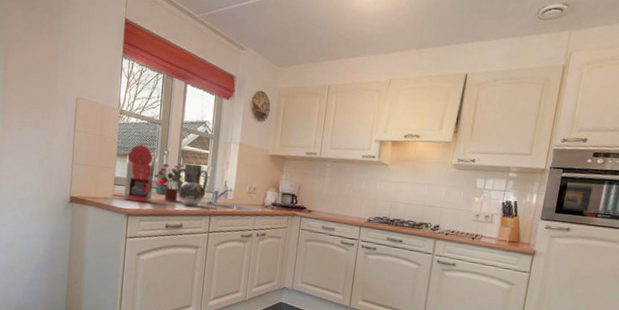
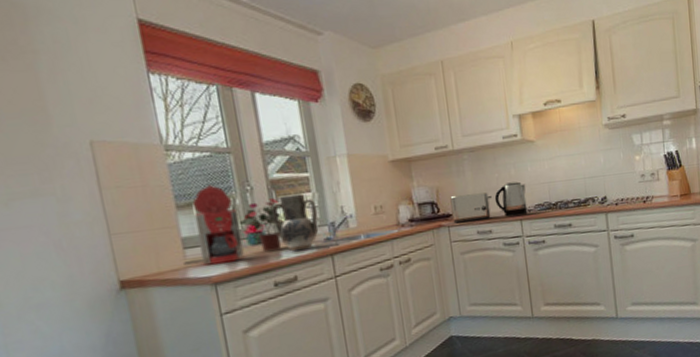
toaster: none [305,194,341,219] -> present [450,192,492,224]
kettle: none [343,193,372,224] -> present [494,181,528,218]

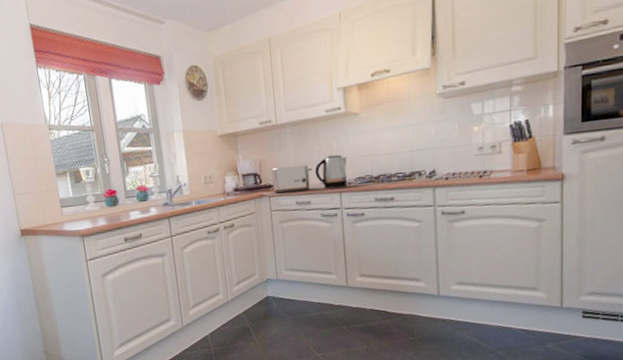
coffee maker: present [183,185,245,266] -> none [61,157,103,221]
potted flower: present [239,198,283,253] -> none [99,168,132,213]
ceramic jug: present [271,193,319,251] -> none [123,164,159,212]

